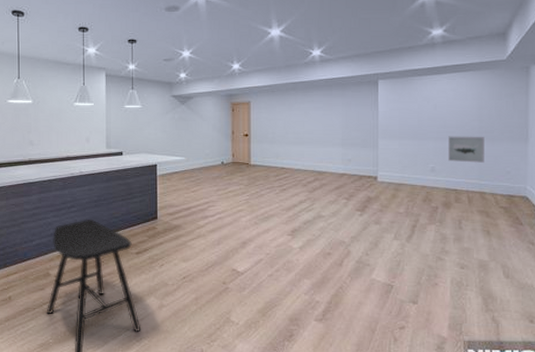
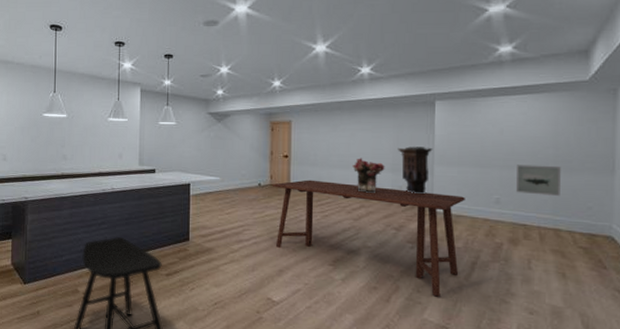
dining table: none [234,156,405,258] -> present [272,180,465,297]
bouquet: none [307,134,336,167] -> present [352,158,385,193]
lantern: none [346,122,377,166] -> present [398,146,433,195]

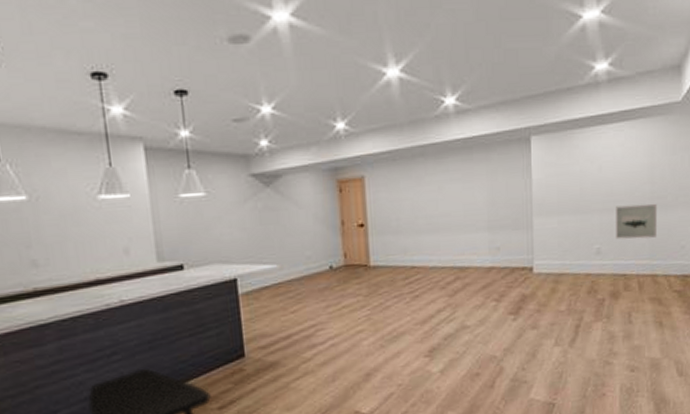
dining table: present [272,180,465,297] -> none [347,250,566,372]
bouquet: present [352,158,385,193] -> none [443,217,480,261]
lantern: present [398,146,433,195] -> none [493,195,531,255]

